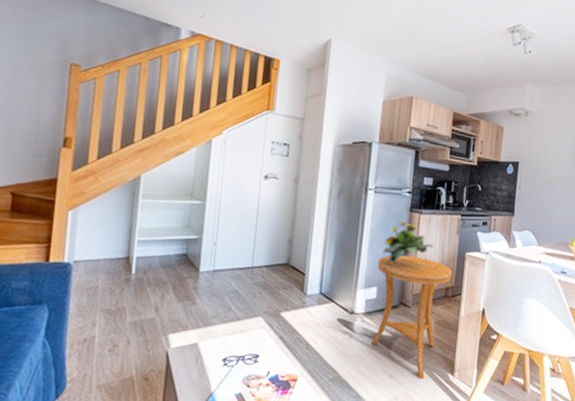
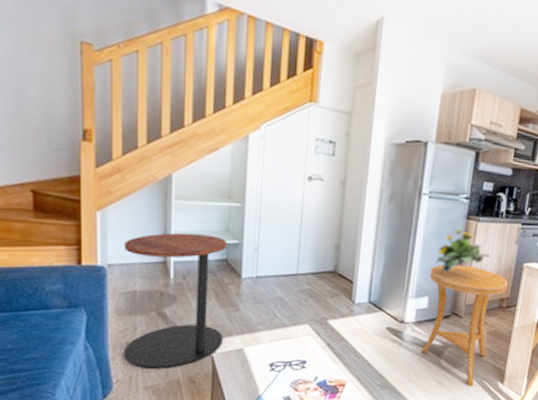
side table: none [80,229,188,366] -> present [123,232,228,369]

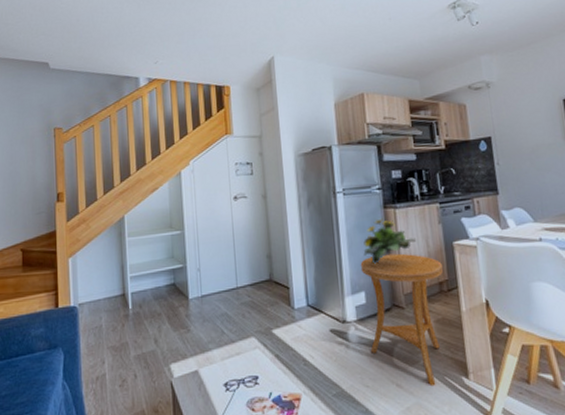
side table: present [123,232,228,369] -> none [90,263,180,402]

